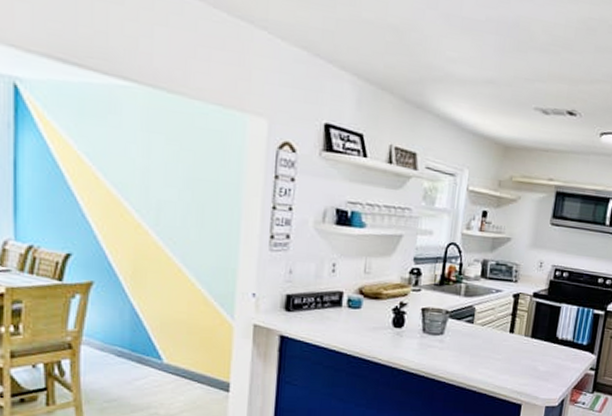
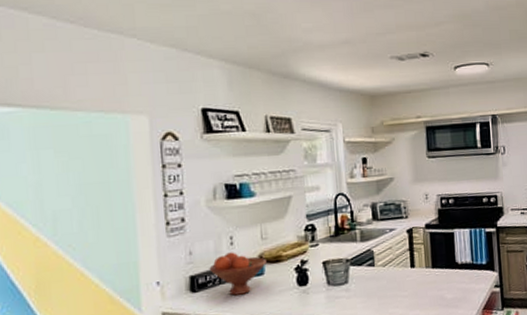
fruit bowl: none [307,279,365,324] -> present [209,252,266,296]

